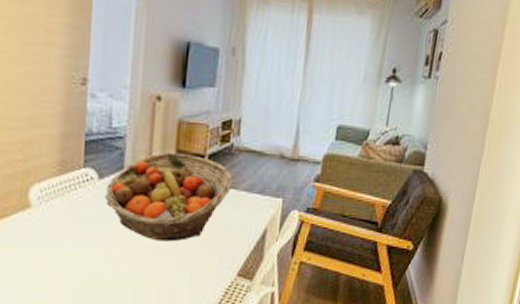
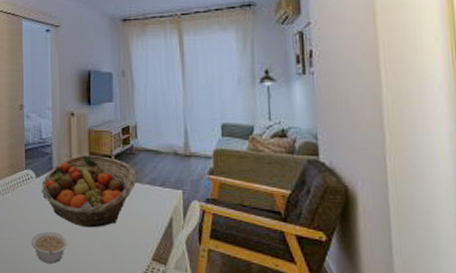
legume: none [85,246,136,285] -> present [32,231,68,264]

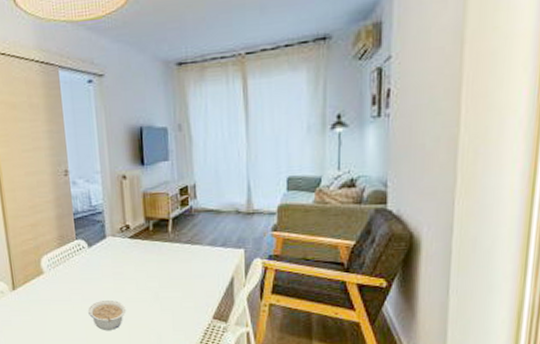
fruit basket: present [41,154,137,228] -> none [94,219,197,293]

